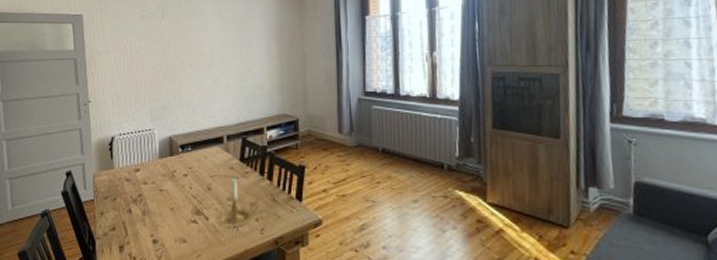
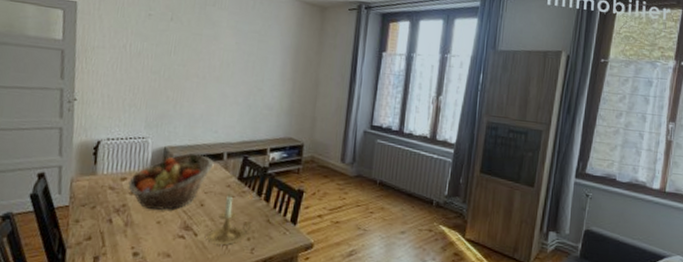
fruit basket: none [142,140,216,197] -> present [128,153,214,210]

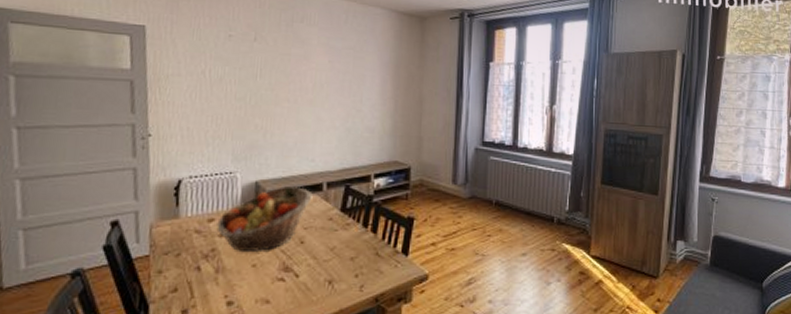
candle holder: present [206,194,252,245] -> none [308,228,359,285]

